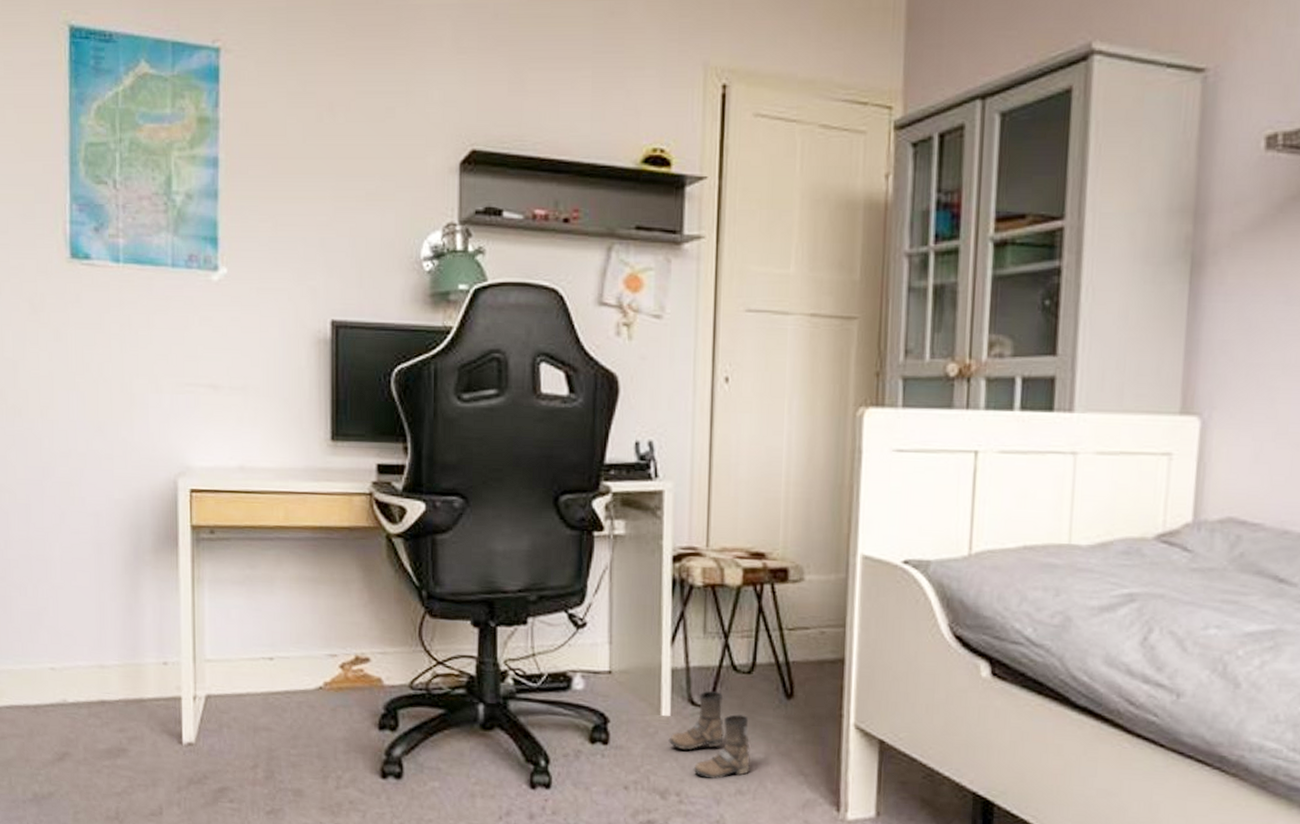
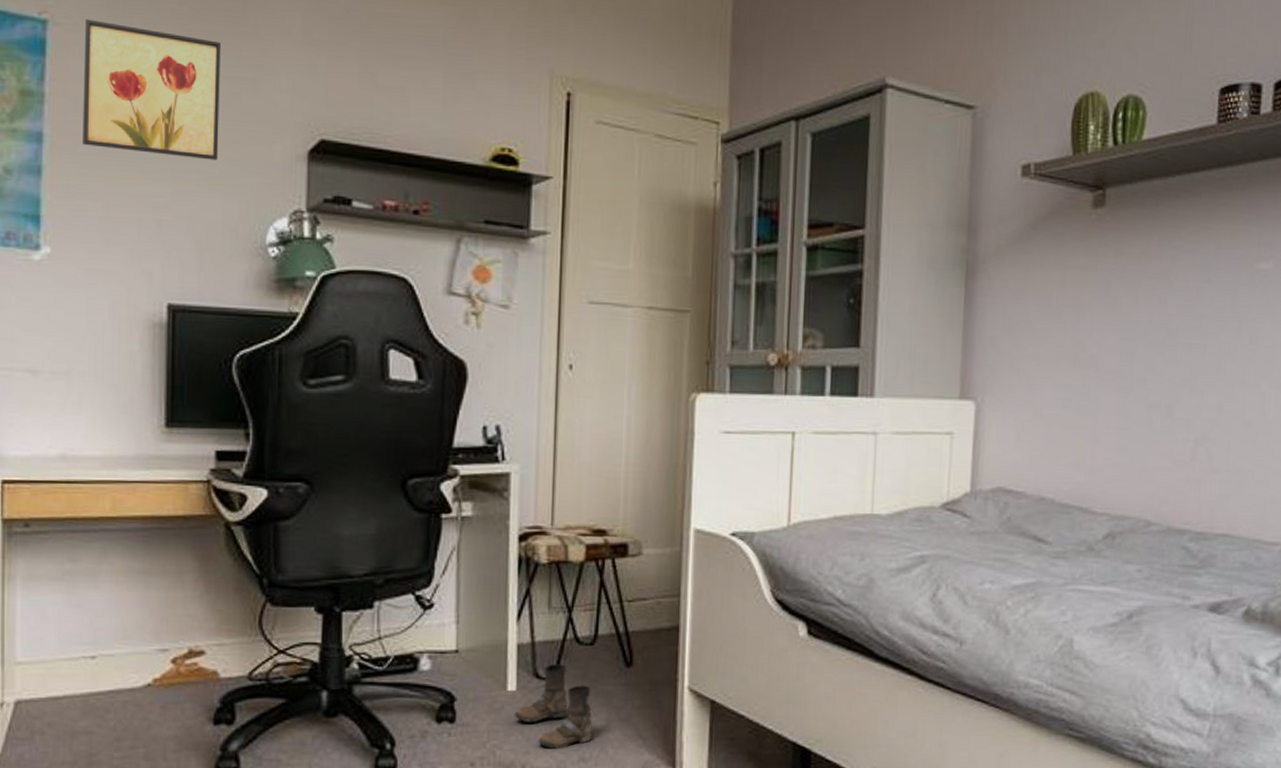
wall art: none [252,44,376,176] -> present [83,19,220,160]

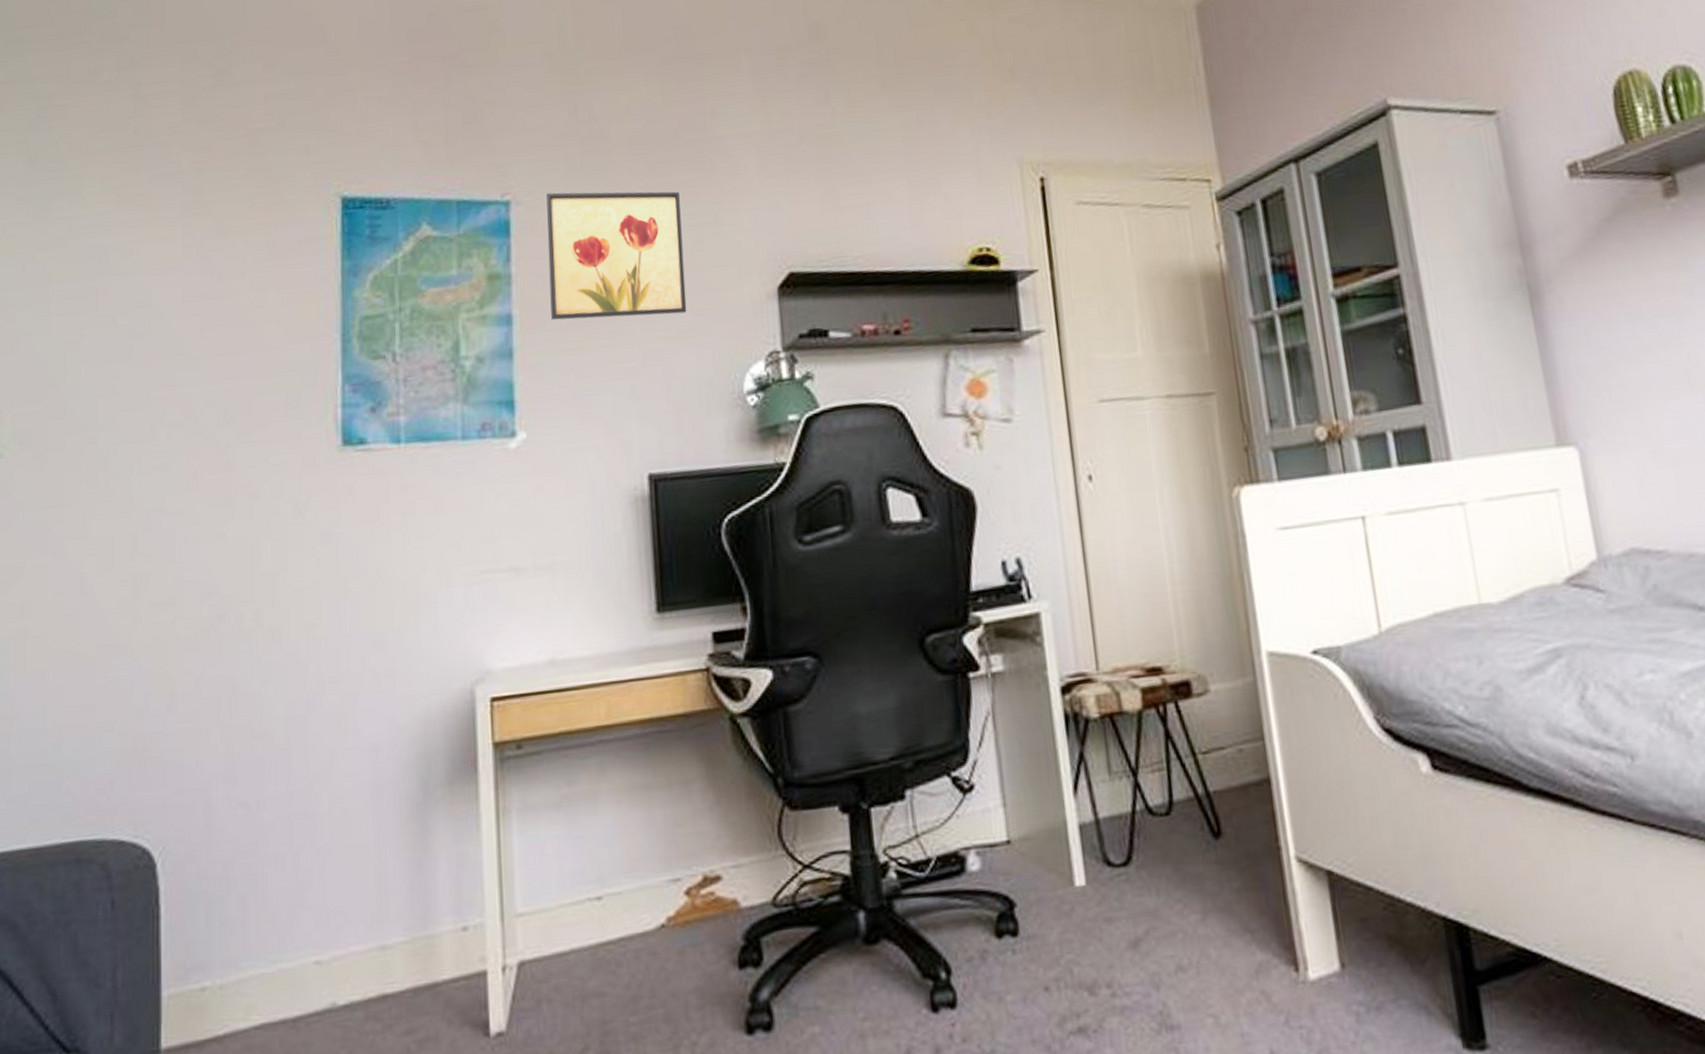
boots: present [514,664,592,750] -> none [1087,844,1188,959]

